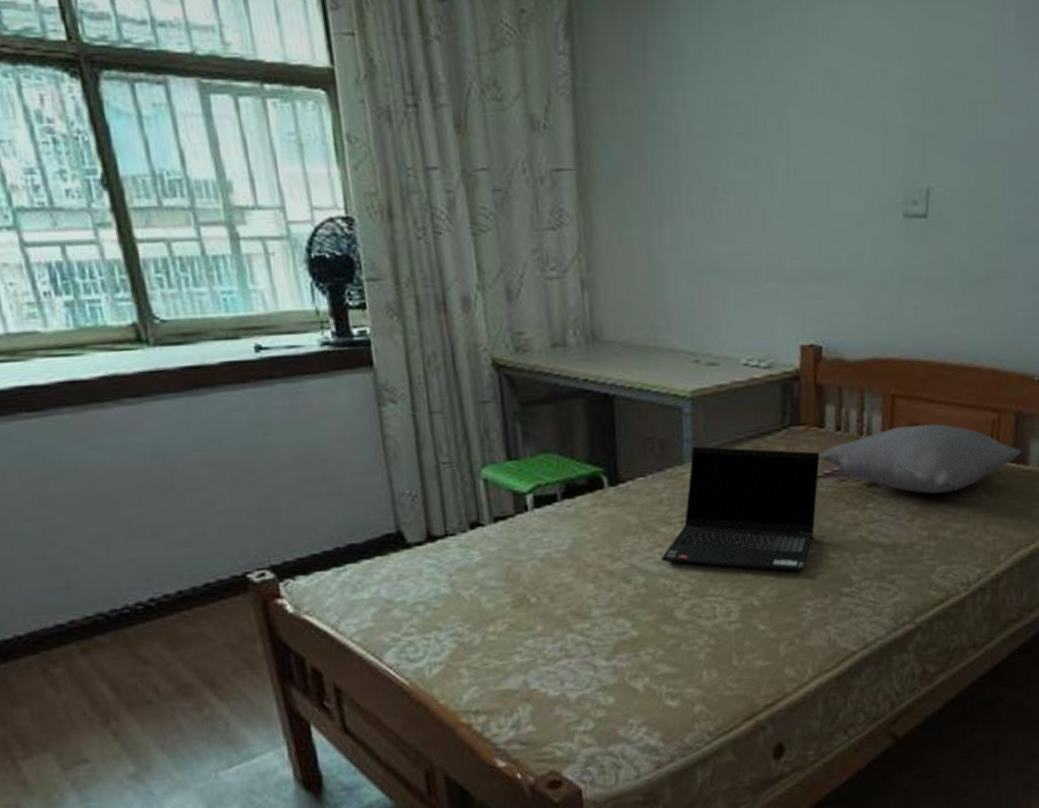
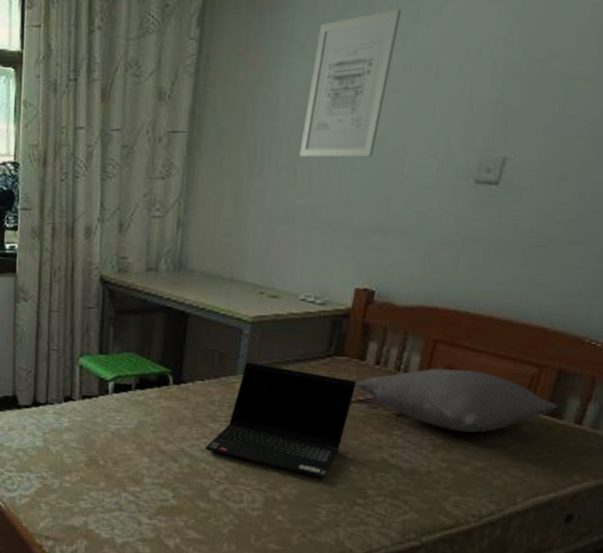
wall art: none [711,22,798,195] -> present [299,9,402,157]

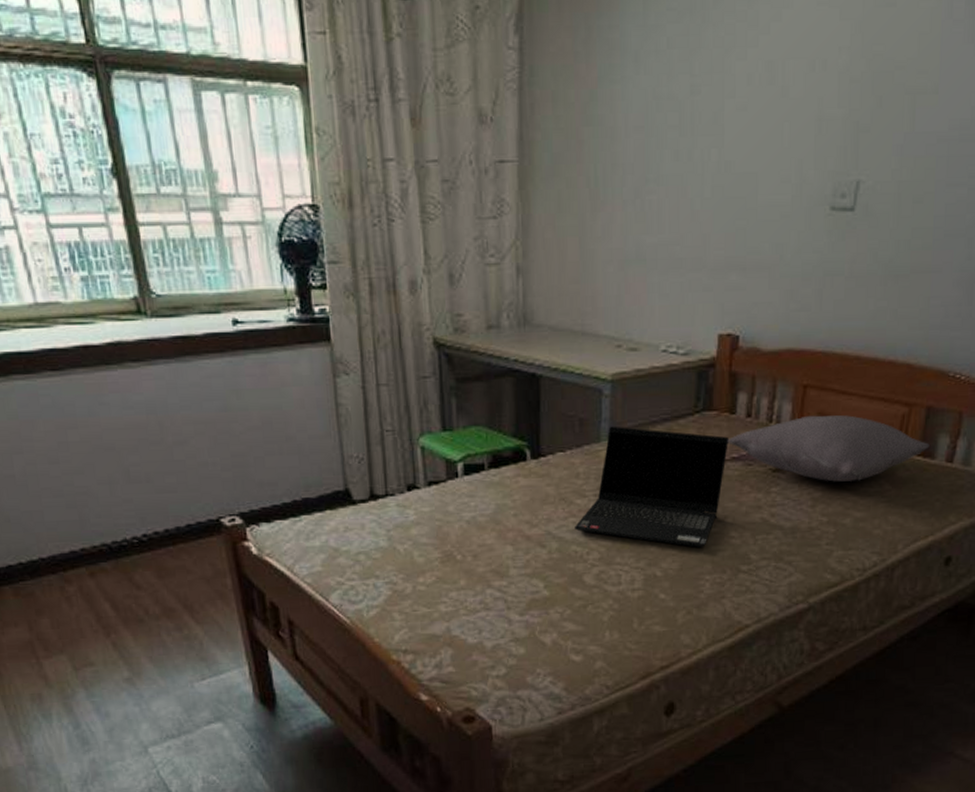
wall art: present [299,9,402,157] -> none [645,13,740,187]

